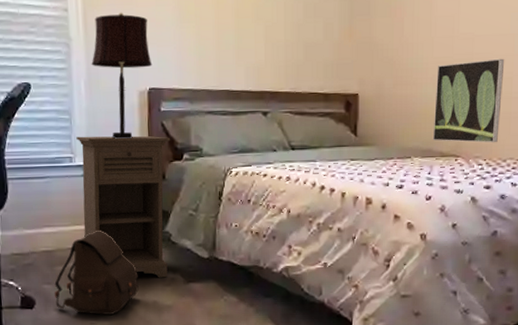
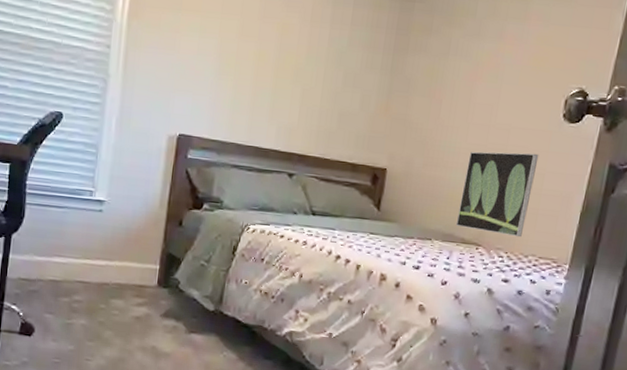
satchel: present [54,230,139,315] -> none [54,266,141,354]
nightstand: present [76,136,171,278] -> none [93,171,193,325]
table lamp: present [91,12,153,139] -> none [125,56,187,181]

